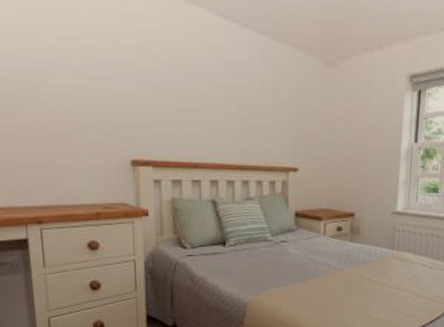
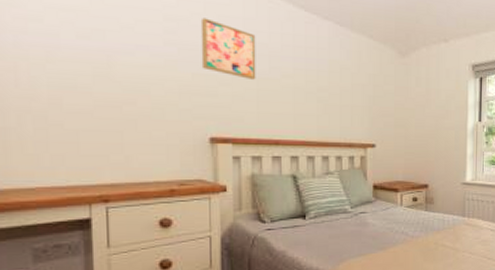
wall art: none [118,31,175,98] -> present [200,18,256,80]

